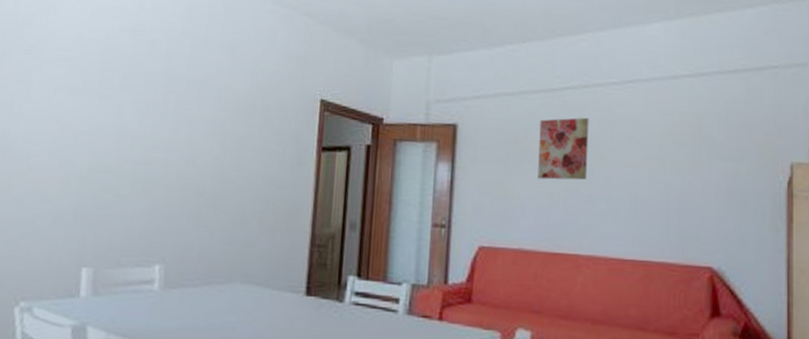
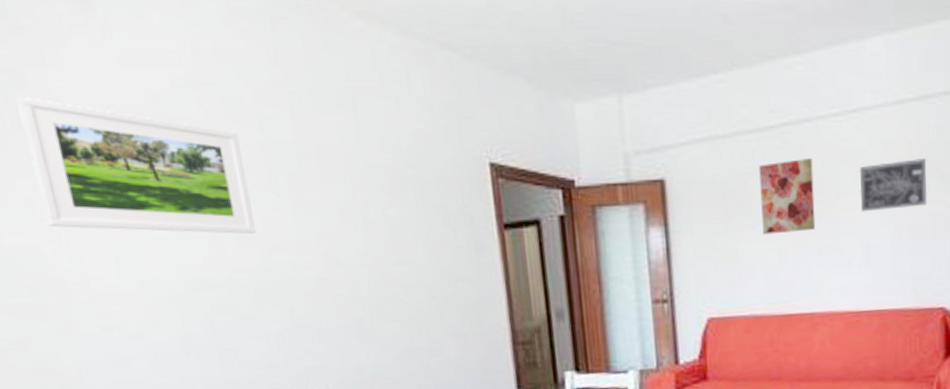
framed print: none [17,31,152,136] -> present [17,96,256,235]
wall art: none [632,127,699,169] -> present [859,159,928,212]

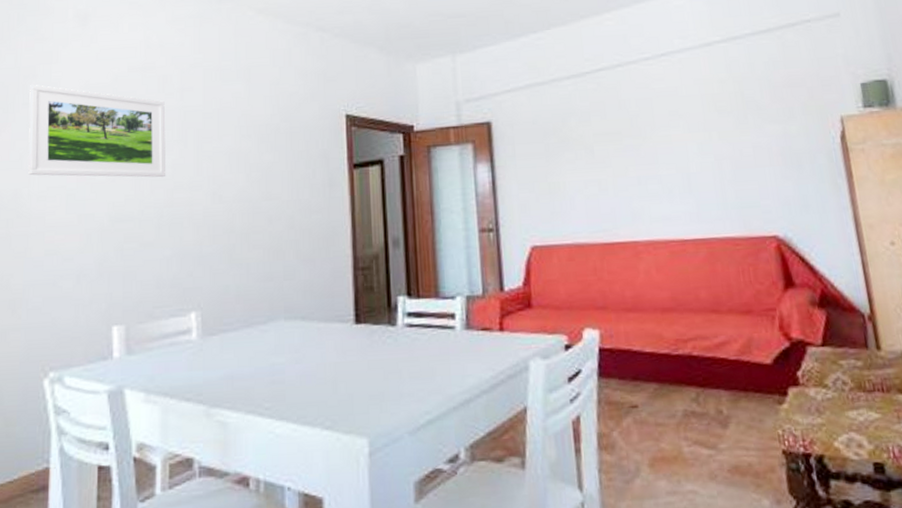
wall art: present [759,157,816,235] -> none [576,97,634,167]
wall art: present [859,159,928,212] -> none [673,93,746,144]

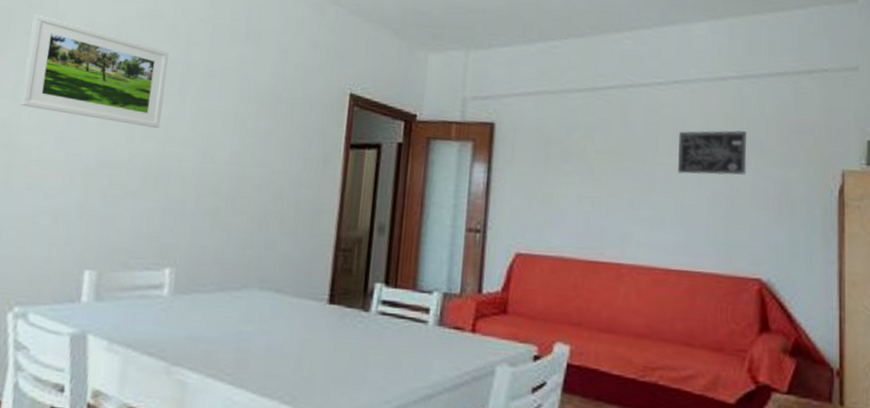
wall art: none [673,93,746,144] -> present [677,130,747,175]

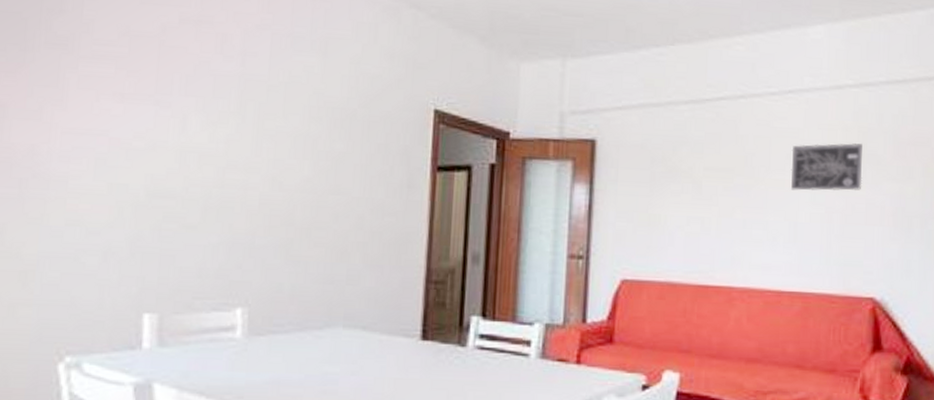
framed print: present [20,14,169,129] -> none [49,20,222,153]

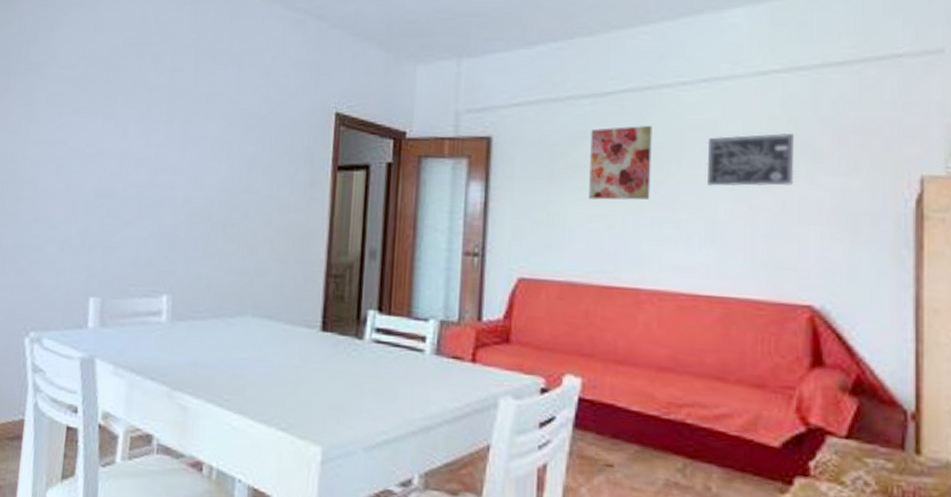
wall art: none [687,132,745,204] -> present [589,125,652,200]

